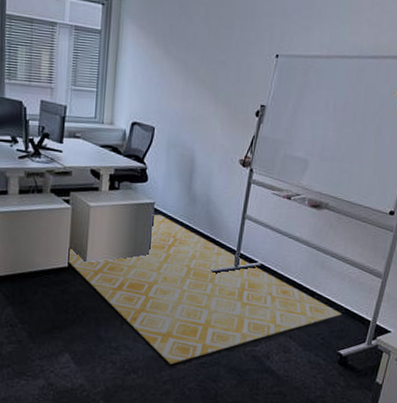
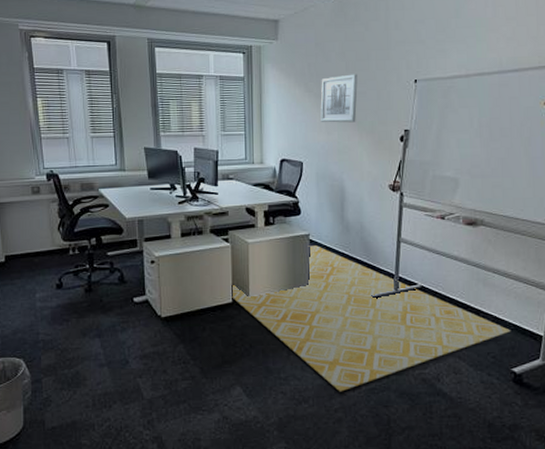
wall art: none [177,41,219,92] -> present [320,74,358,123]

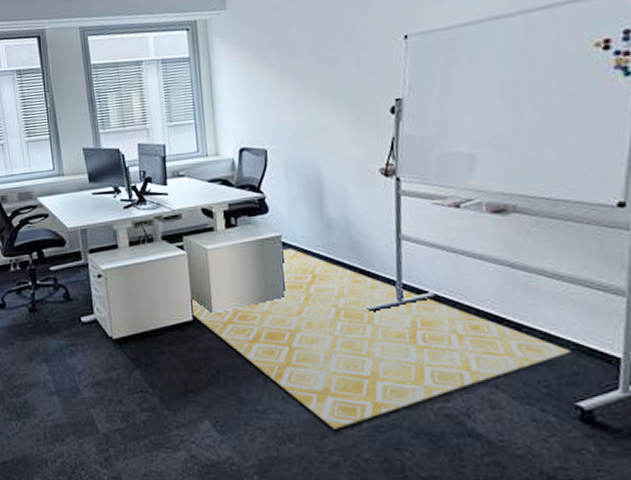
wall art: present [320,74,358,123] -> none [282,37,331,100]

